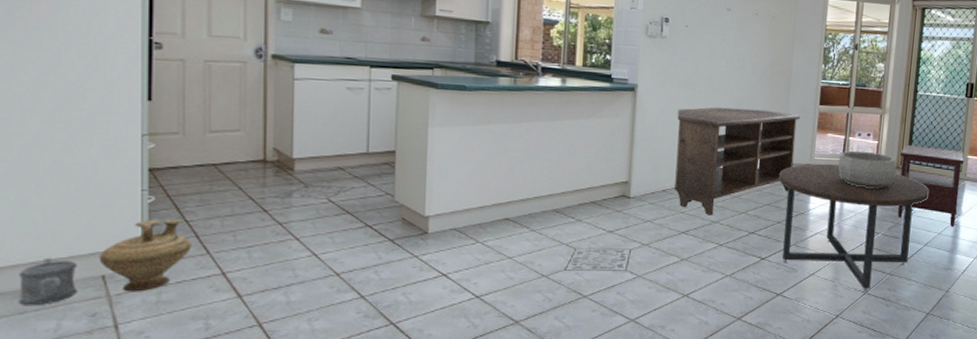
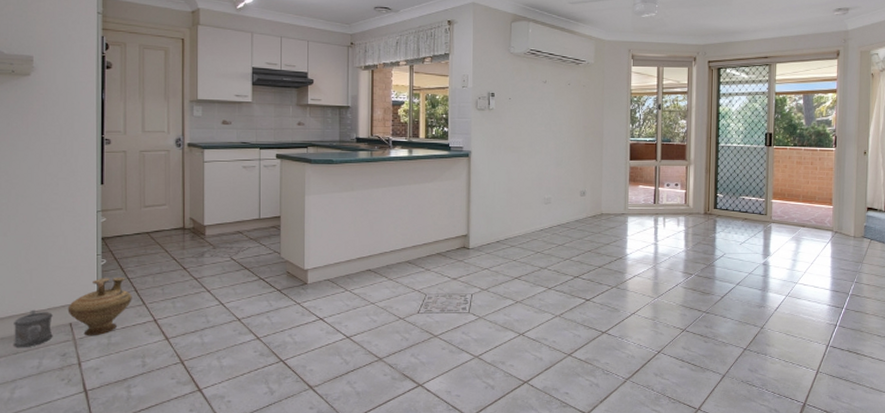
tv stand: present [674,107,800,215] -> none [505,167,613,262]
coffee table: present [779,164,930,292] -> none [598,213,738,330]
decorative bowl: present [838,150,897,189] -> none [650,199,705,233]
side table: present [897,144,964,227] -> none [707,192,769,266]

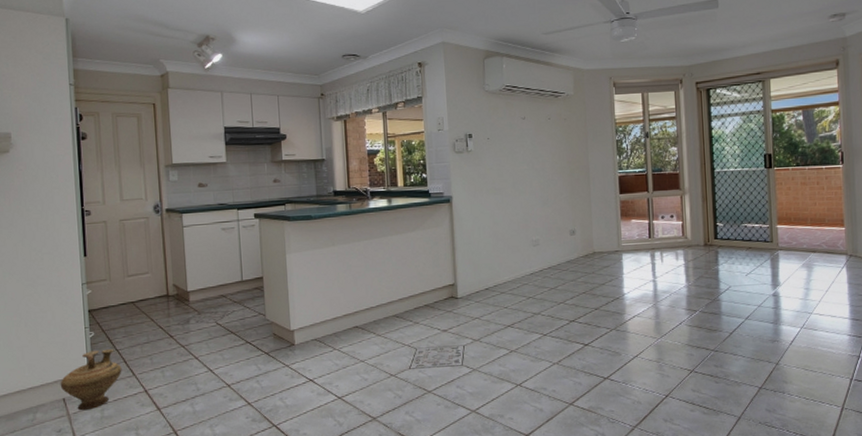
watering can: present [13,309,53,348] -> none [9,386,48,427]

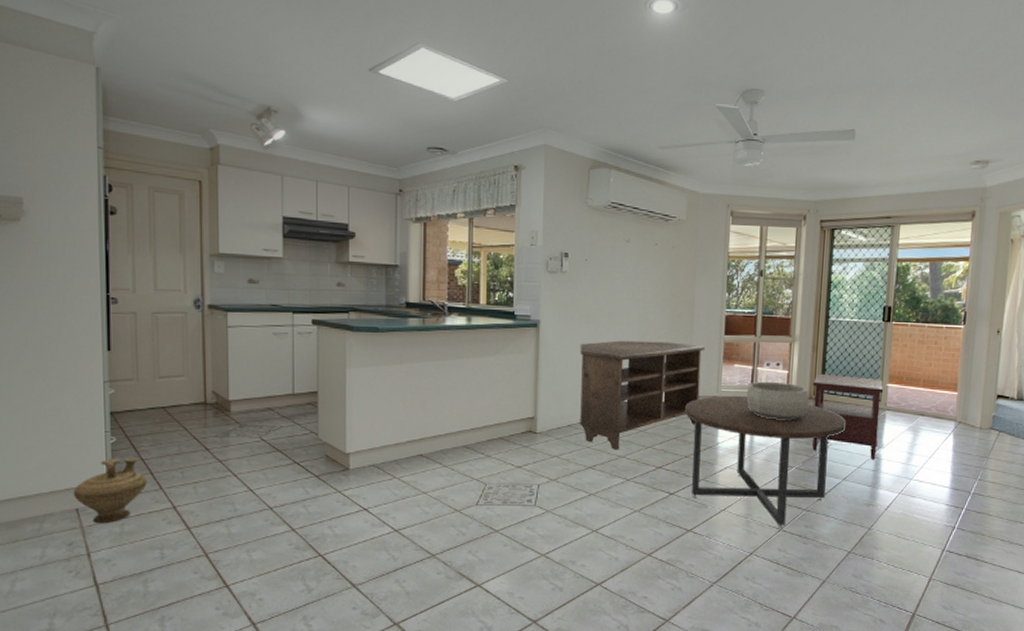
tv stand: none [489,204,603,308] -> present [580,340,705,450]
coffee table: none [591,249,743,371] -> present [685,396,847,529]
decorative bowl: none [645,232,705,268] -> present [746,381,809,420]
side table: none [706,221,775,298] -> present [812,373,884,460]

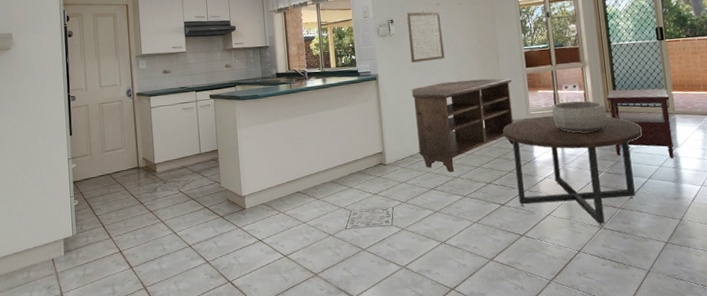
ceramic jug: present [73,457,147,524] -> none [49,214,101,270]
wall art: none [584,246,629,312] -> present [406,10,445,63]

